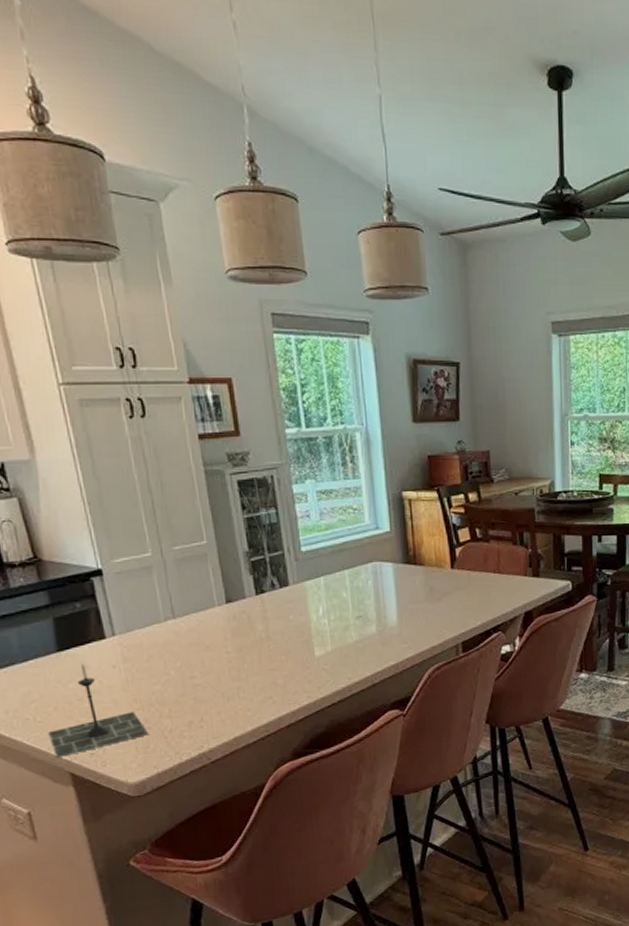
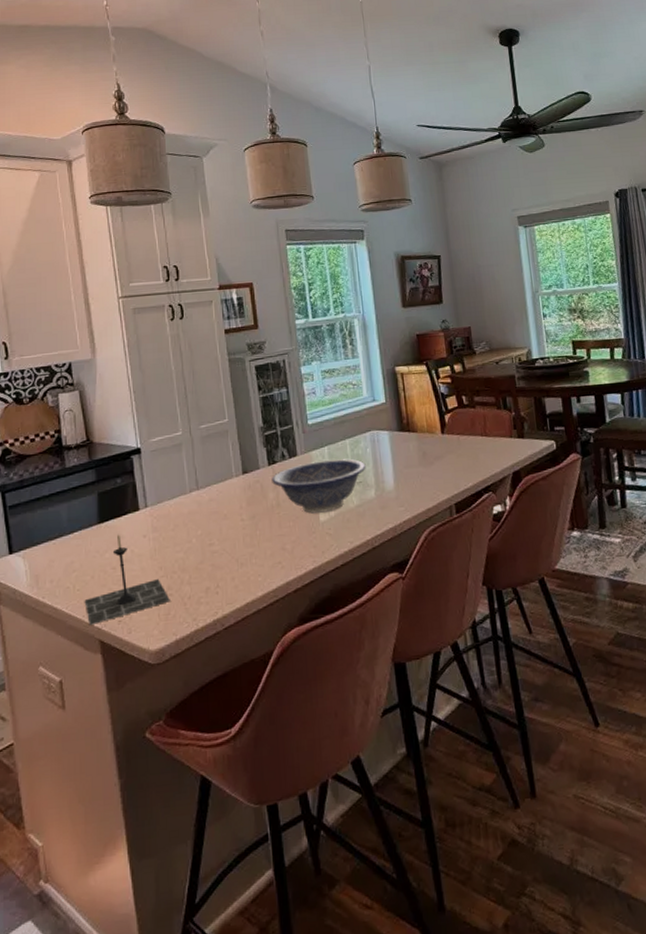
decorative bowl: none [260,591,367,648] -> present [272,458,366,514]

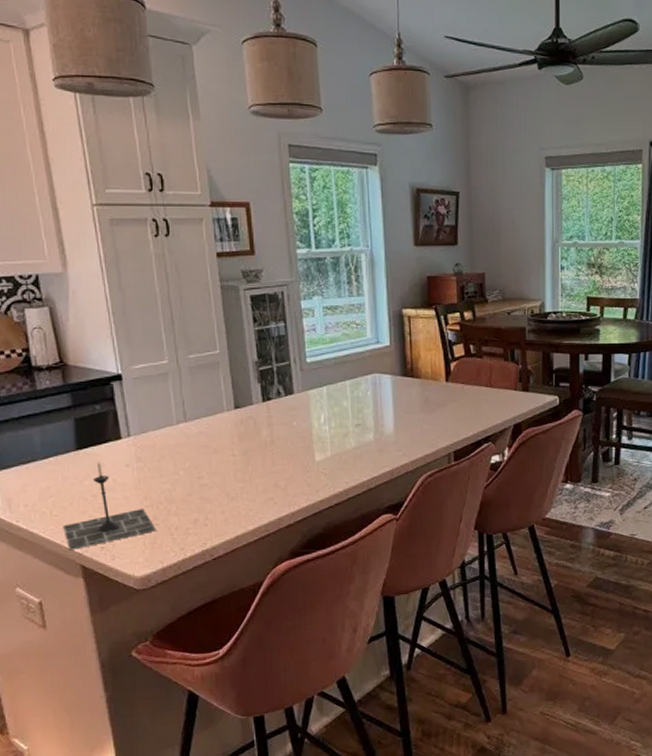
decorative bowl: present [272,458,366,514] -> none [266,400,366,453]

